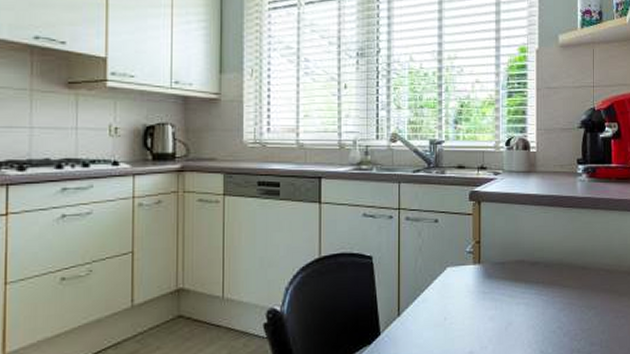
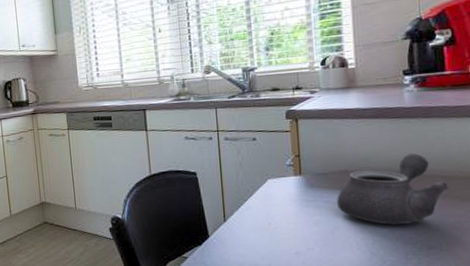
teapot: none [512,245,611,320] -> present [337,153,449,225]

